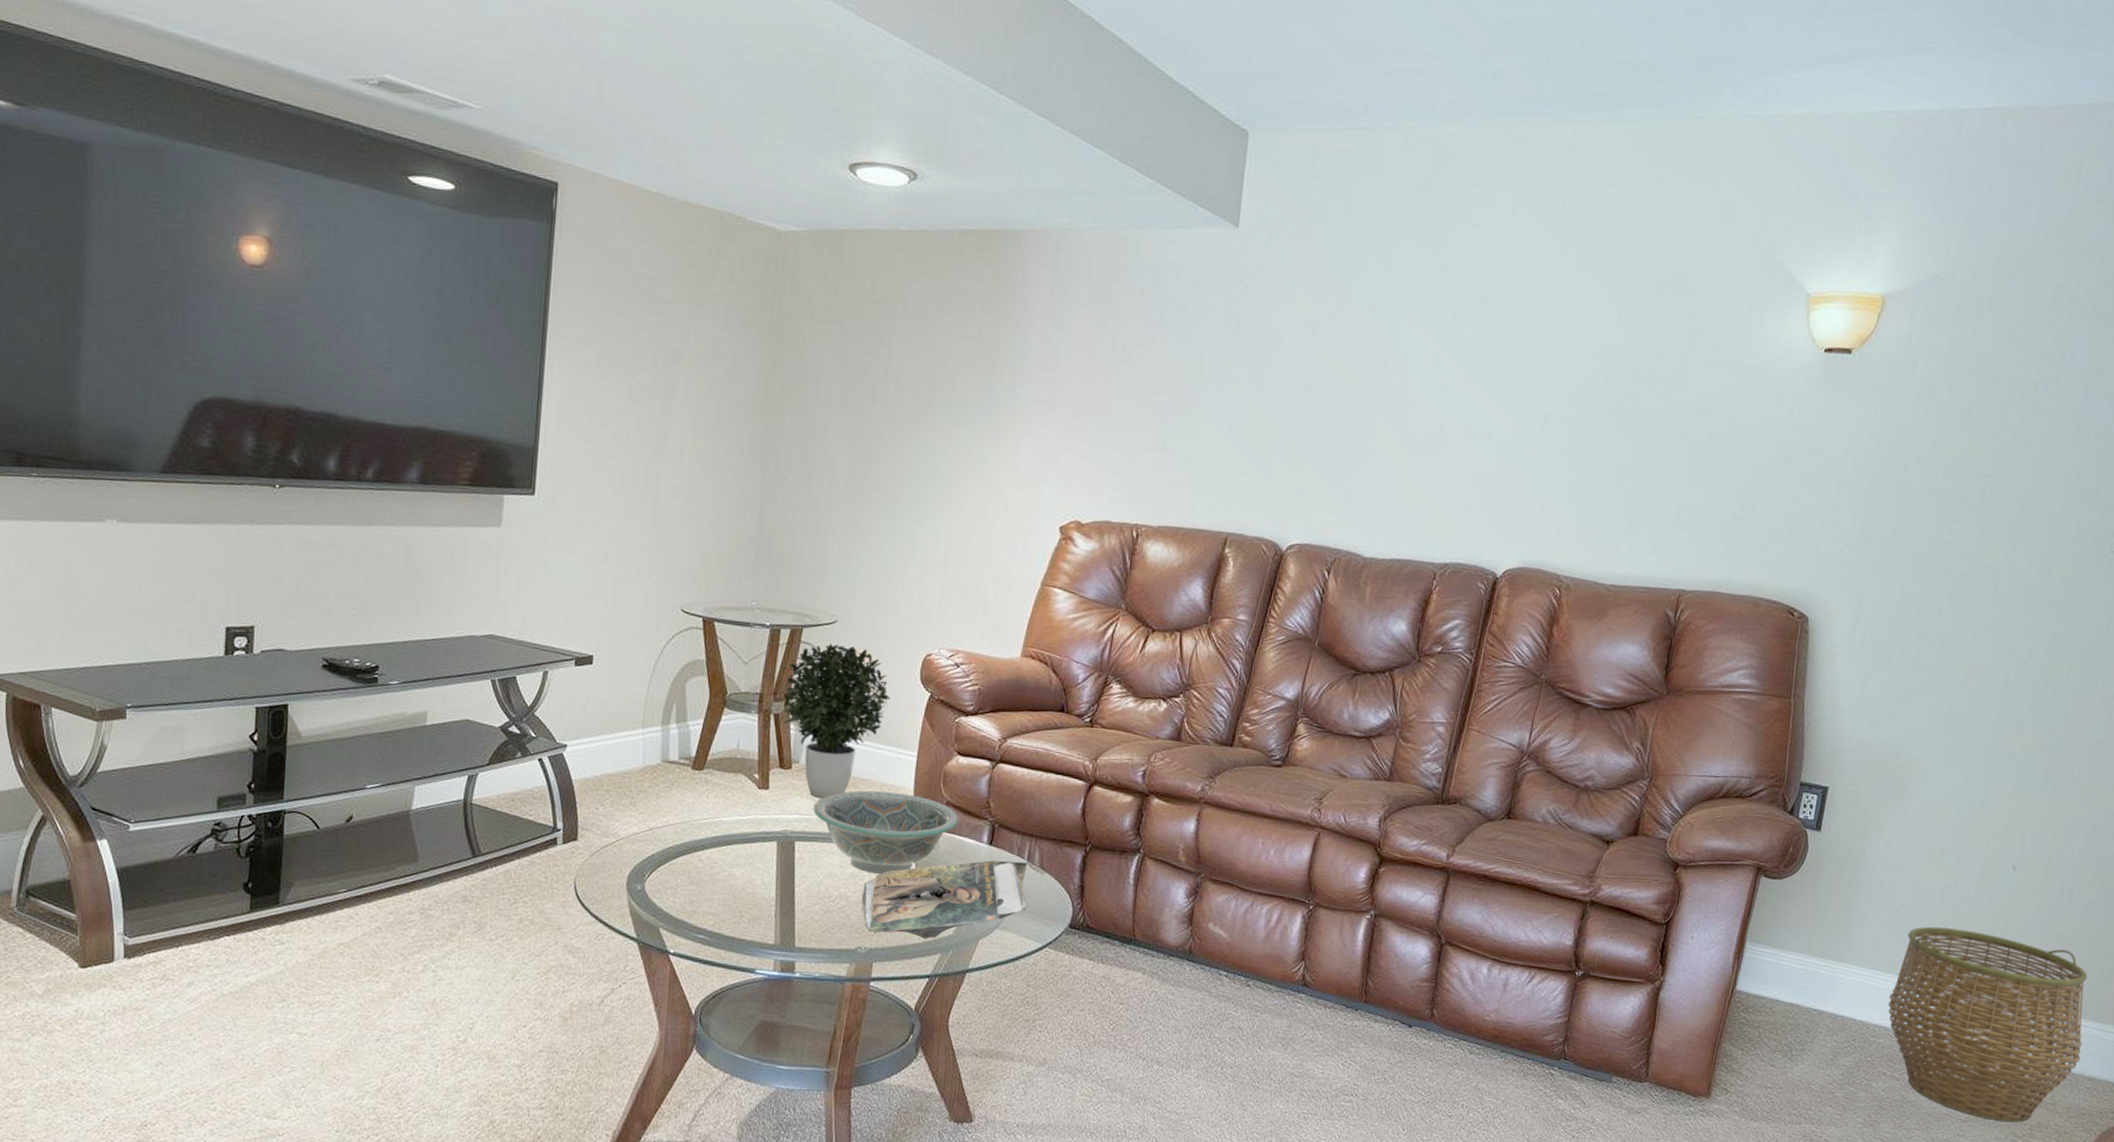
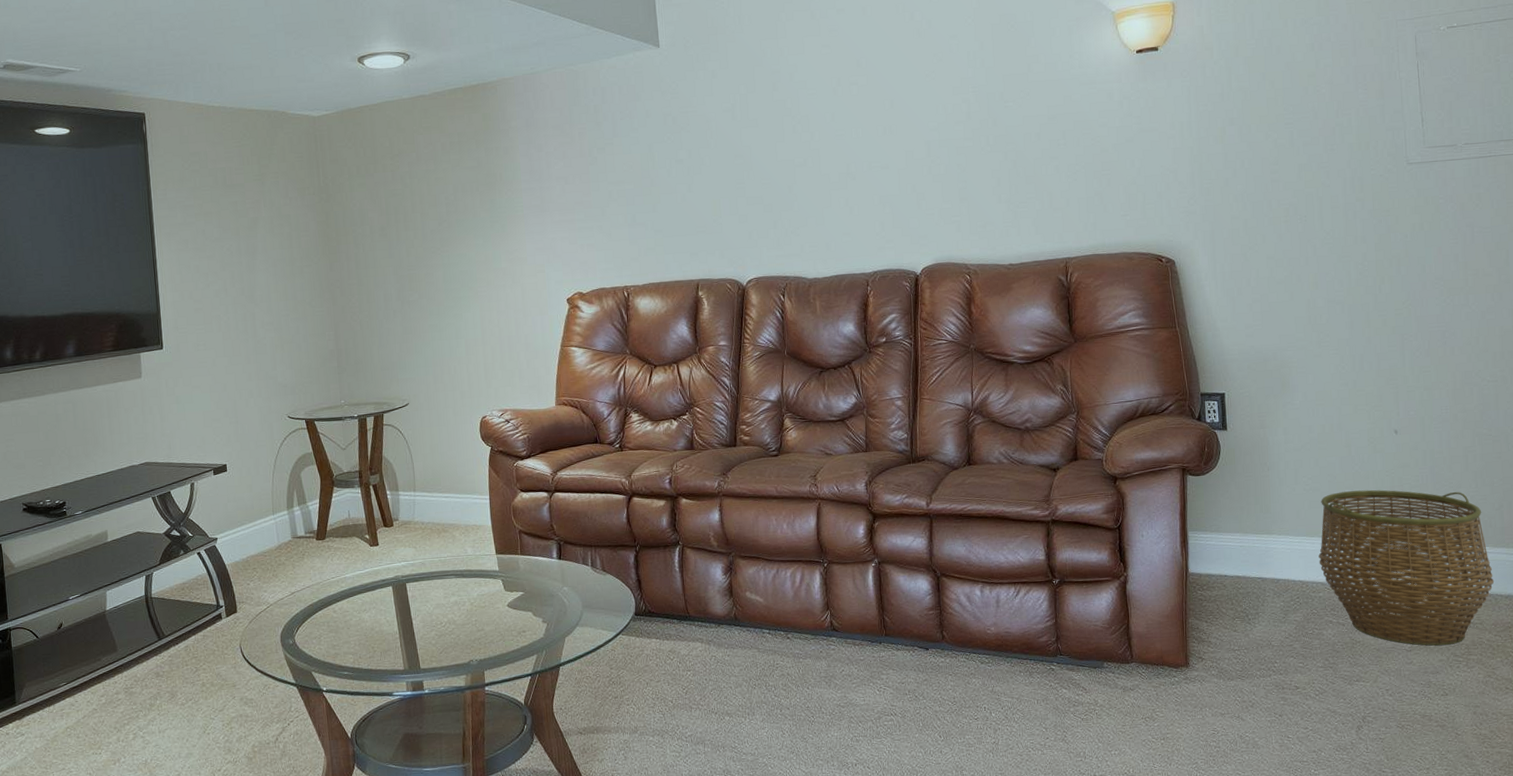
potted plant: present [783,643,891,799] -> none [378,421,461,546]
decorative bowl: present [813,790,959,875] -> none [415,530,531,599]
magazine: present [861,860,1027,939] -> none [466,568,598,646]

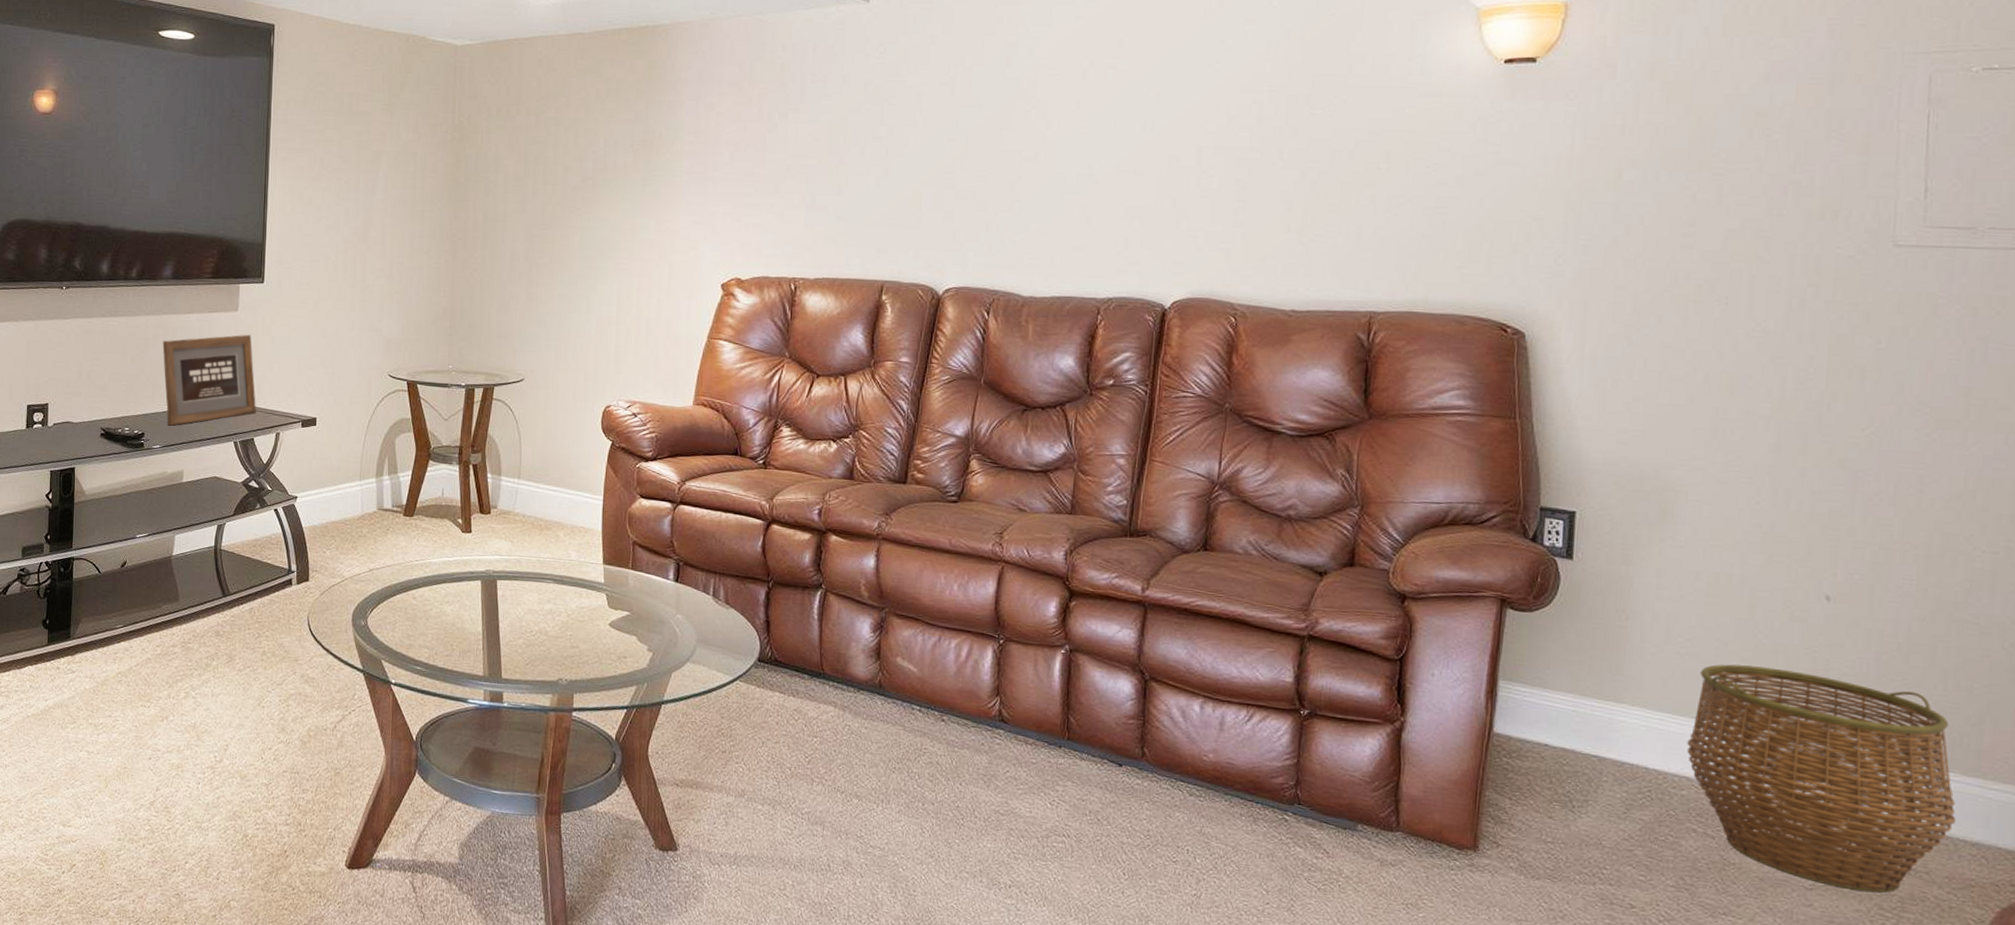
picture frame: none [73,397,170,492] -> present [162,334,256,426]

